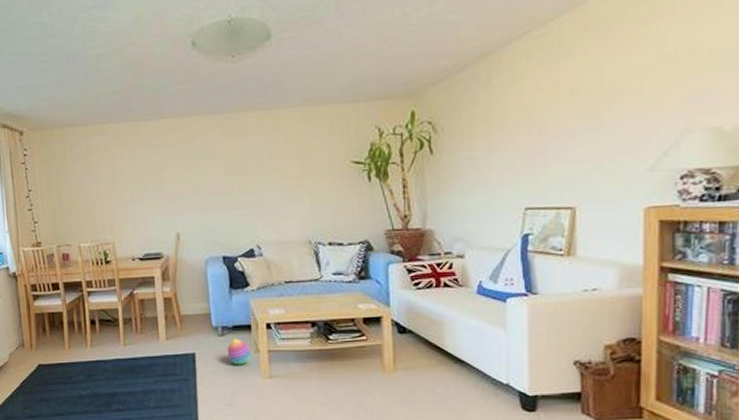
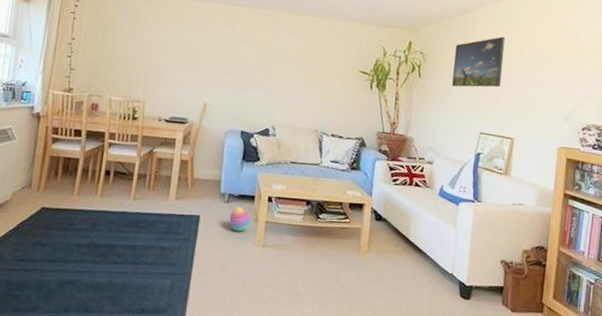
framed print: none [476,76,548,156] -> present [452,36,506,88]

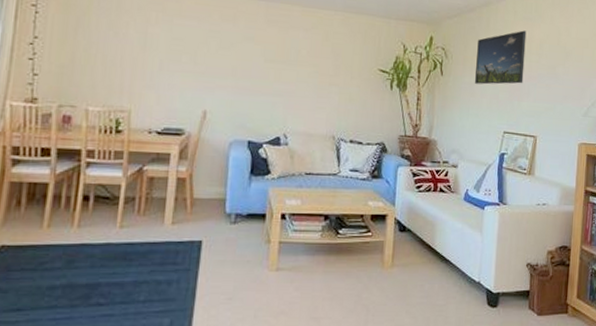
stacking toy: present [229,206,251,232] -> none [237,227,262,256]

